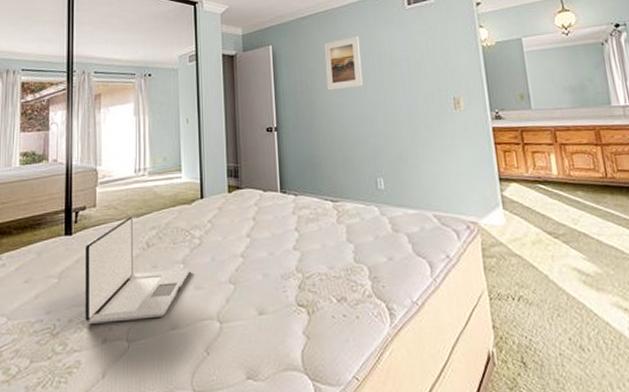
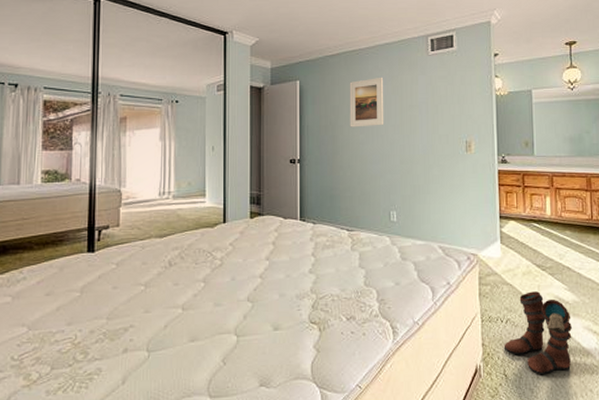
laptop: present [85,216,190,324] -> none [107,236,211,335]
boots: none [519,263,601,363] -> present [505,291,572,375]

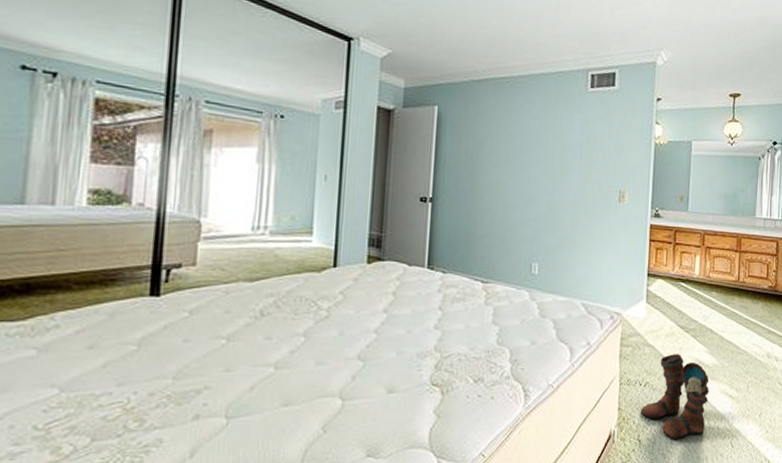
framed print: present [349,77,384,127] -> none [493,111,536,167]

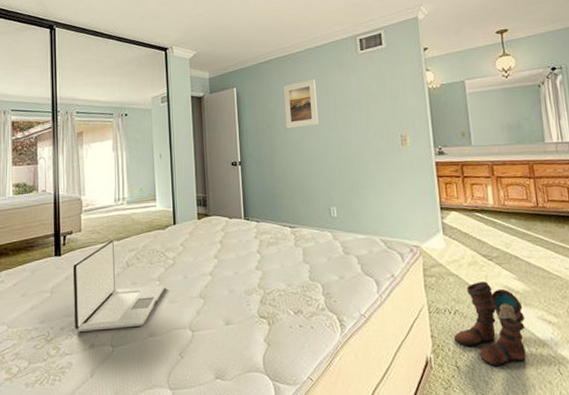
laptop: none [172,279,313,398] -> present [73,239,165,332]
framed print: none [493,111,536,167] -> present [283,78,319,129]

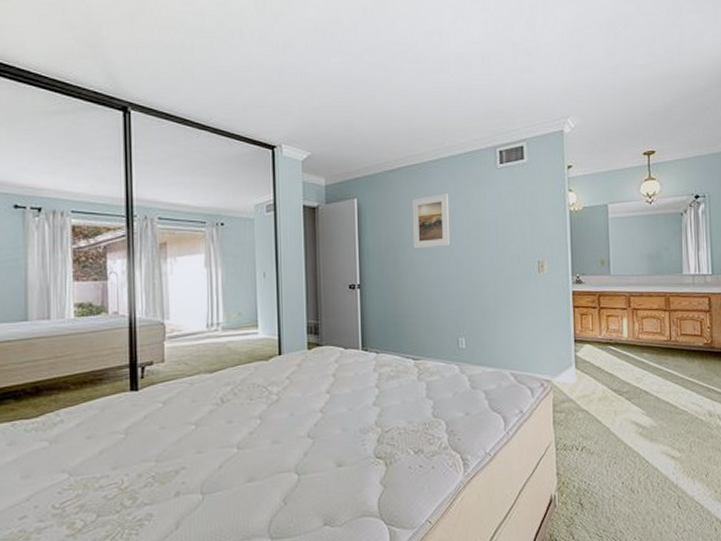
laptop: present [73,239,165,332] -> none [154,372,268,478]
boots: present [454,281,526,367] -> none [580,417,650,503]

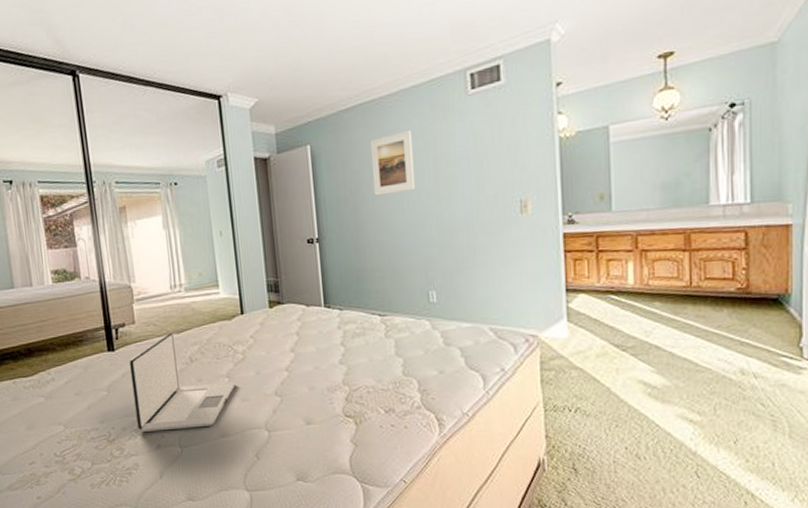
laptop: none [154,372,268,478] -> present [130,332,236,432]

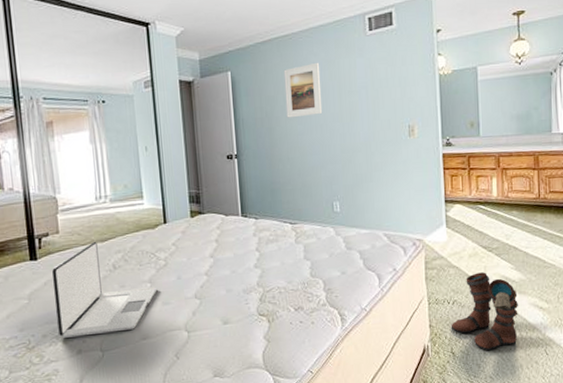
boots: none [574,375,660,469] -> present [452,272,518,351]

